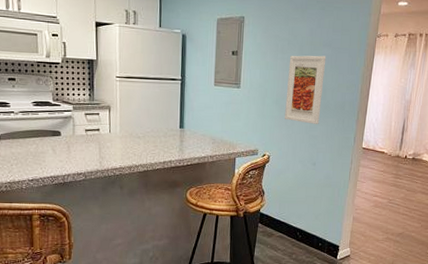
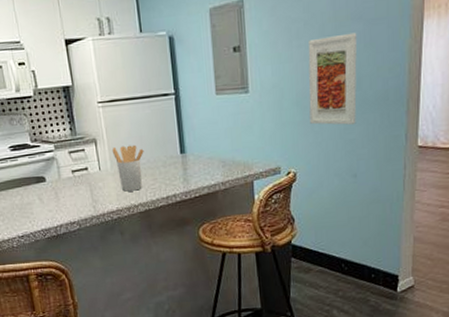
utensil holder: none [122,115,150,154] -> present [111,144,144,192]

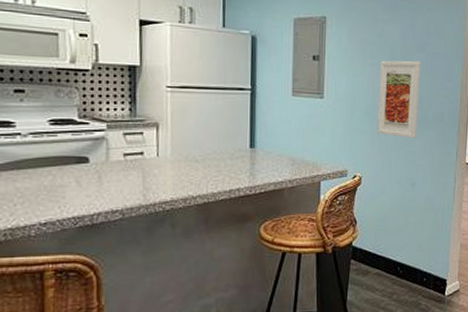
utensil holder: present [111,144,144,192] -> none [175,133,211,181]

